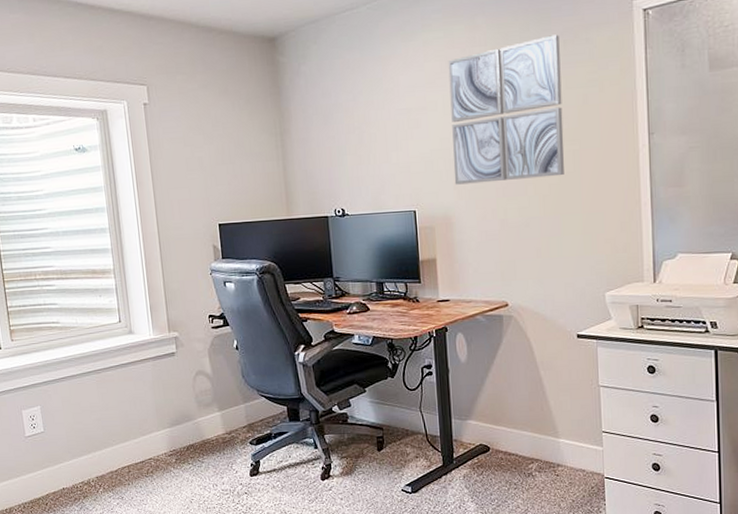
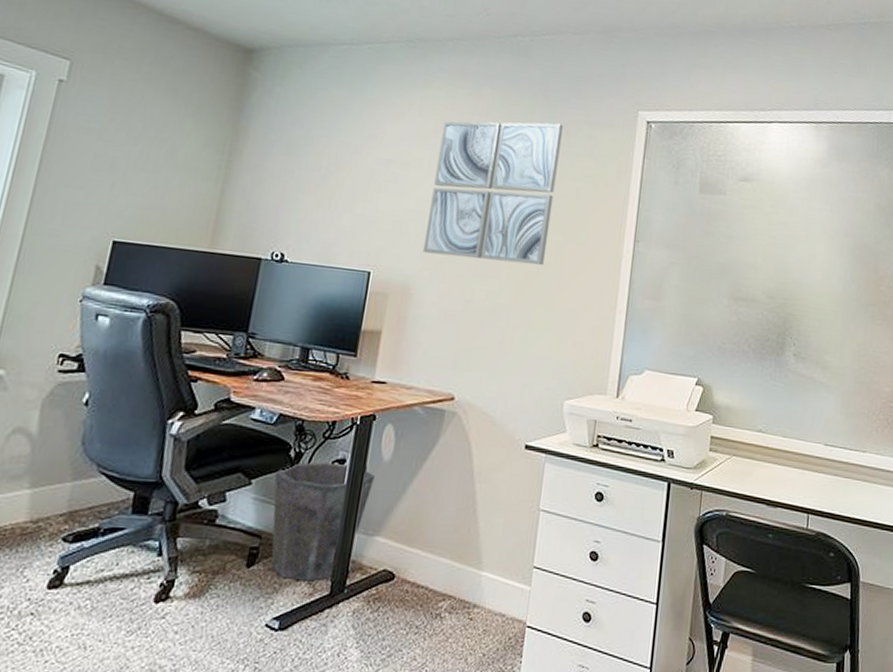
waste bin: none [381,368,457,458] -> present [271,462,375,582]

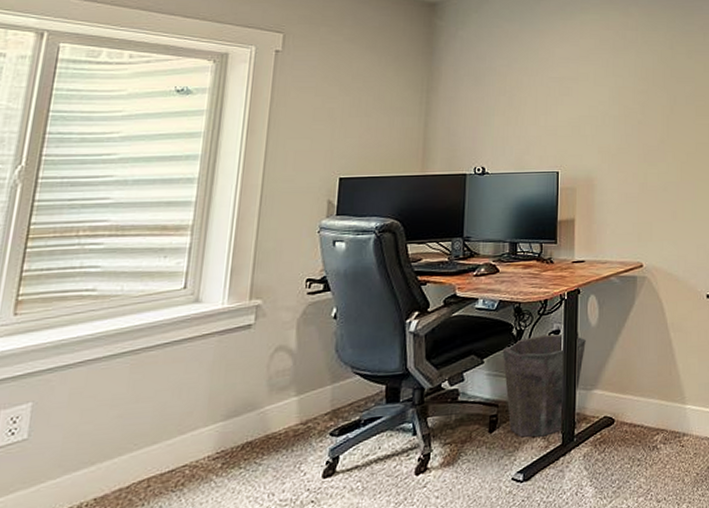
wall art: present [422,121,563,266] -> none [599,28,701,149]

